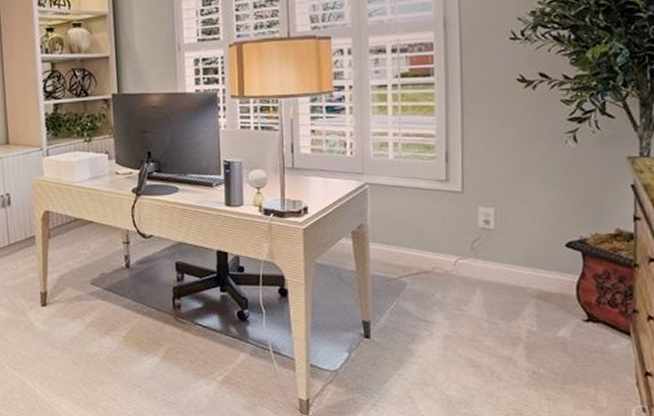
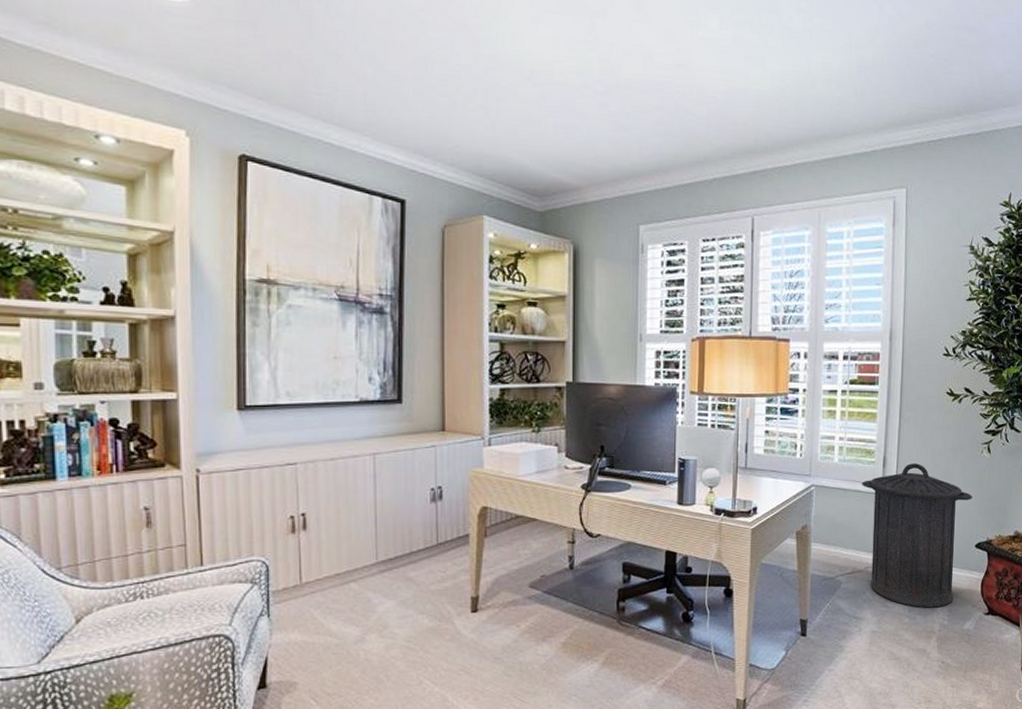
trash can: none [422,157,558,313] -> present [862,463,973,608]

